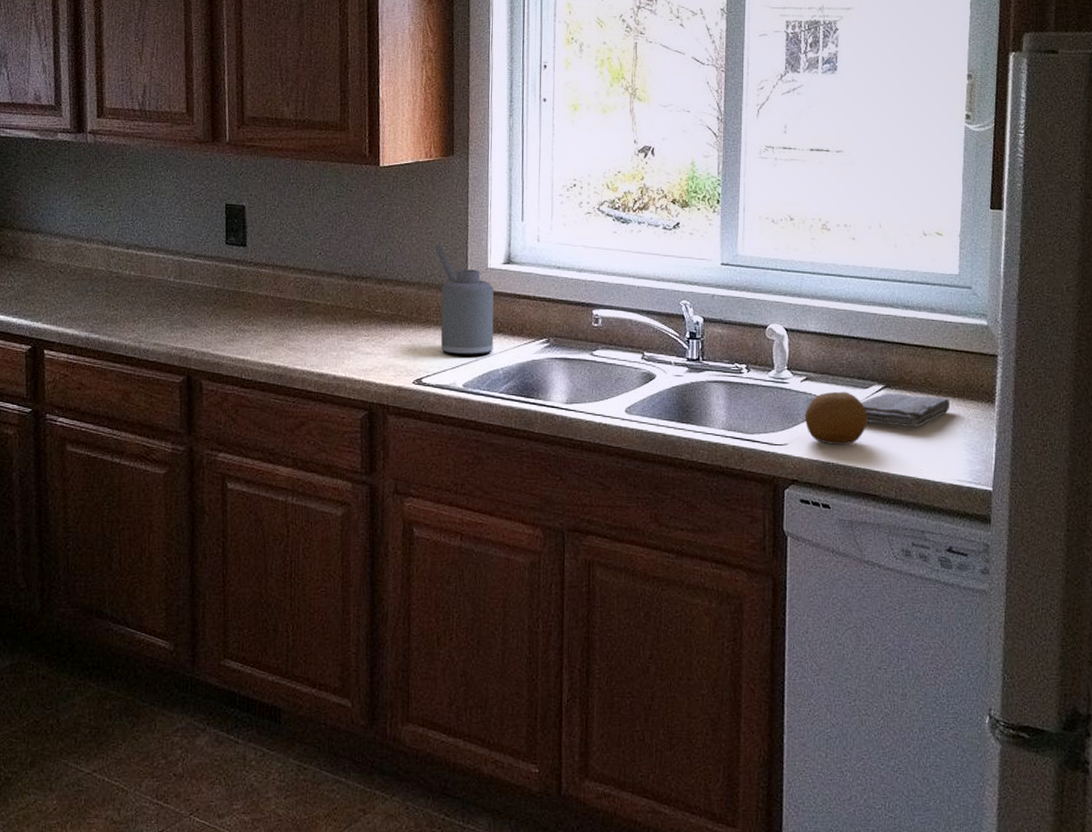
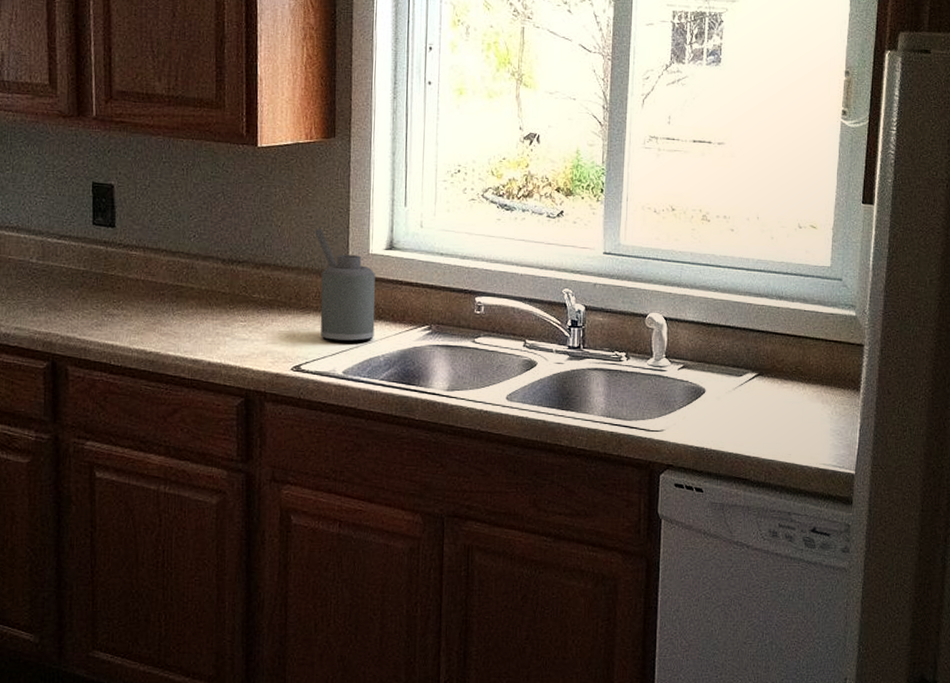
fruit: present [804,391,868,445] -> none [680,379,741,431]
washcloth: present [861,393,951,427] -> none [735,381,819,413]

